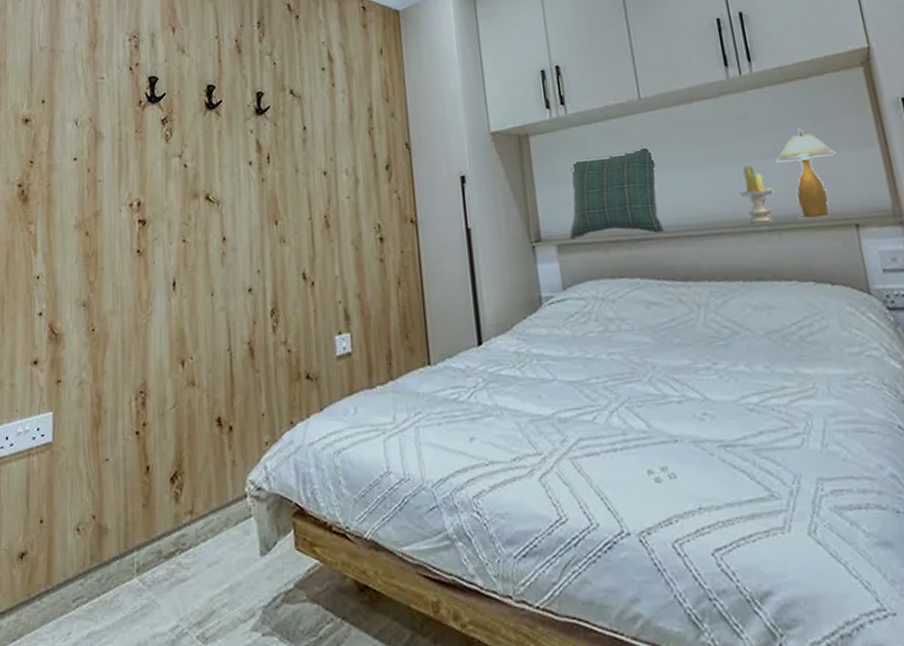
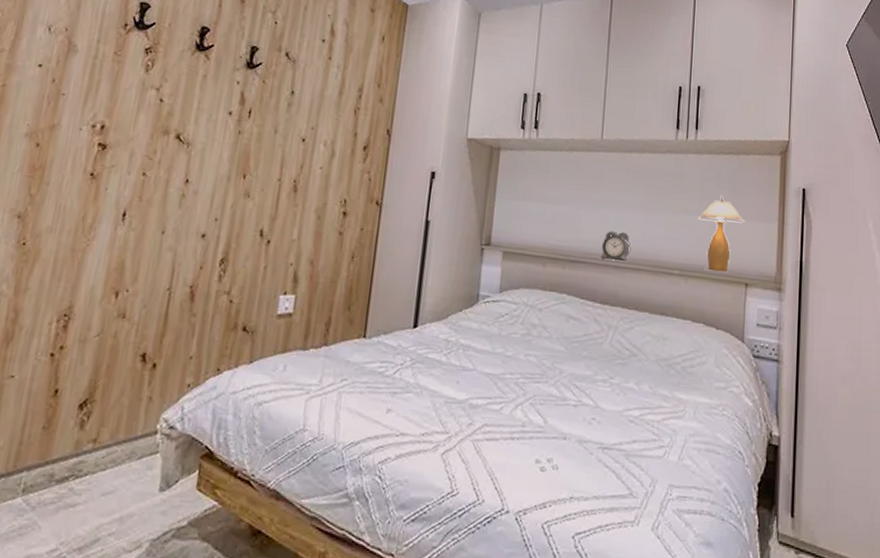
pillow: present [570,146,663,238] -> none [516,181,602,259]
alarm clock: none [667,196,703,230] -> present [601,231,630,261]
candle: present [739,166,773,224] -> none [663,217,690,268]

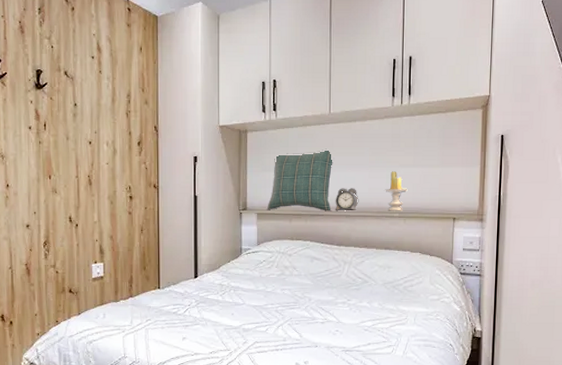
pillow: none [516,181,602,259] -> present [267,148,333,211]
candle: none [663,217,690,268] -> present [385,171,407,211]
table lamp: present [699,197,744,273] -> none [414,150,451,211]

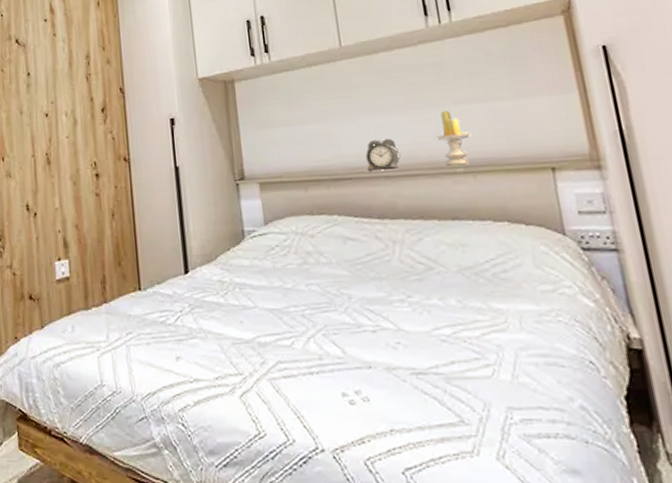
pillow: present [267,148,333,211] -> none [272,91,361,177]

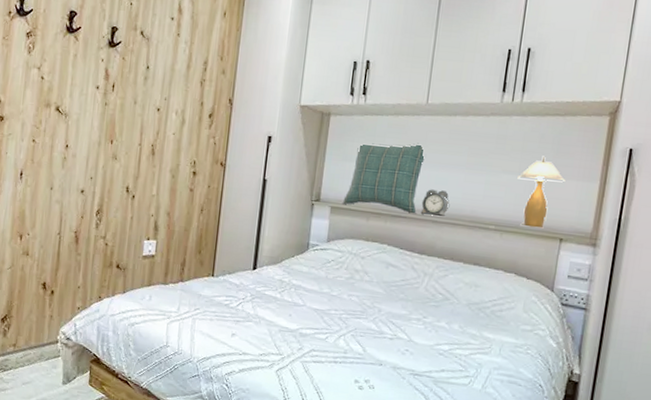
pillow: none [272,91,361,177] -> present [343,143,425,214]
candle: present [436,111,470,166] -> none [481,176,508,224]
table lamp: none [475,77,533,162] -> present [519,157,564,228]

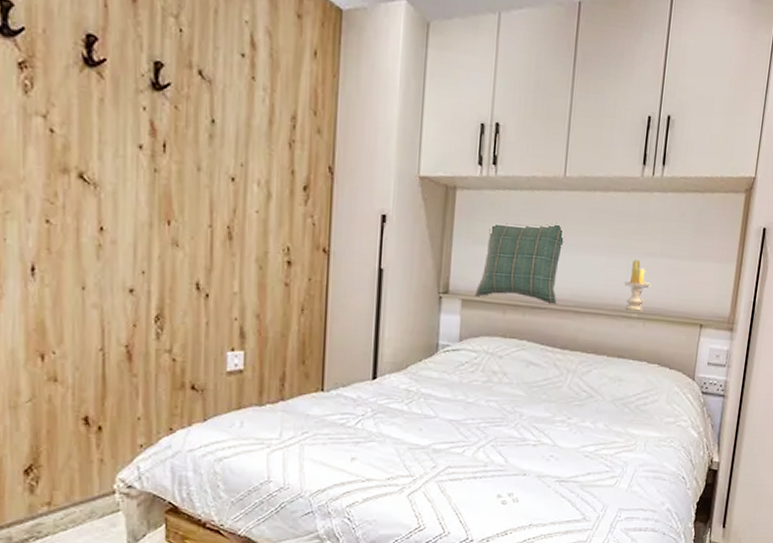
alarm clock: present [421,189,449,216] -> none [562,275,591,305]
candle: none [481,176,508,224] -> present [624,260,650,311]
table lamp: present [519,157,564,228] -> none [660,237,704,315]

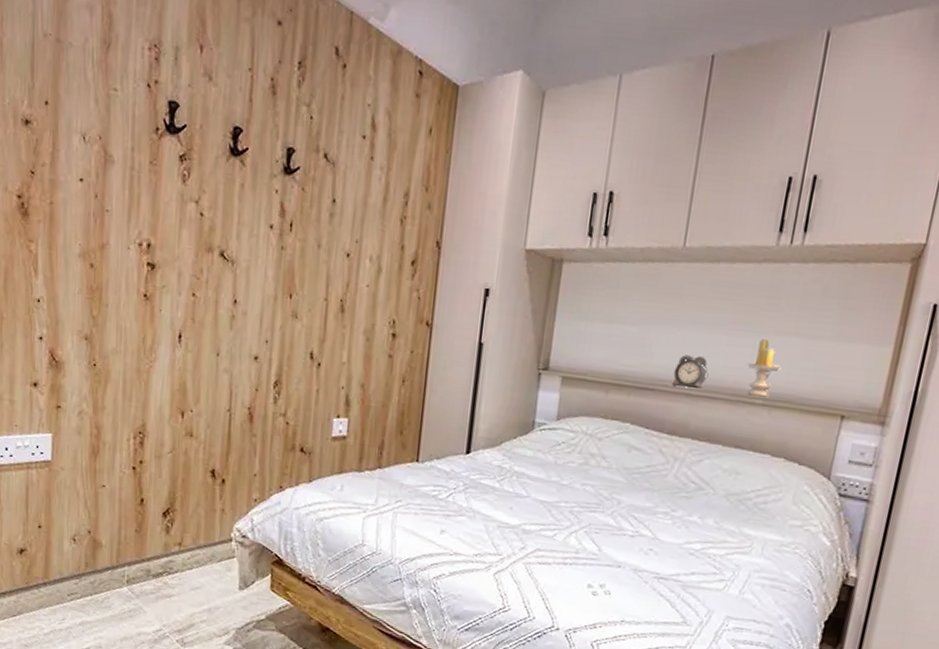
pillow: present [475,222,564,304] -> none [577,297,679,386]
alarm clock: none [562,275,591,305] -> present [673,355,708,388]

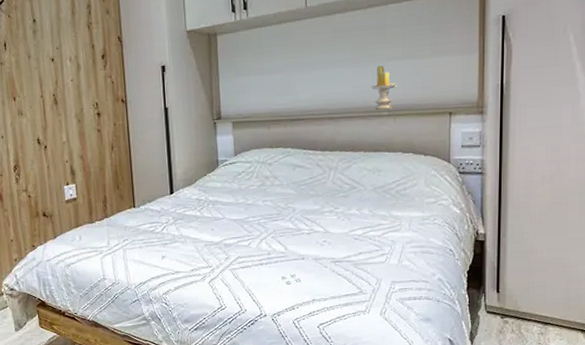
alarm clock: present [673,355,708,388] -> none [316,87,342,113]

